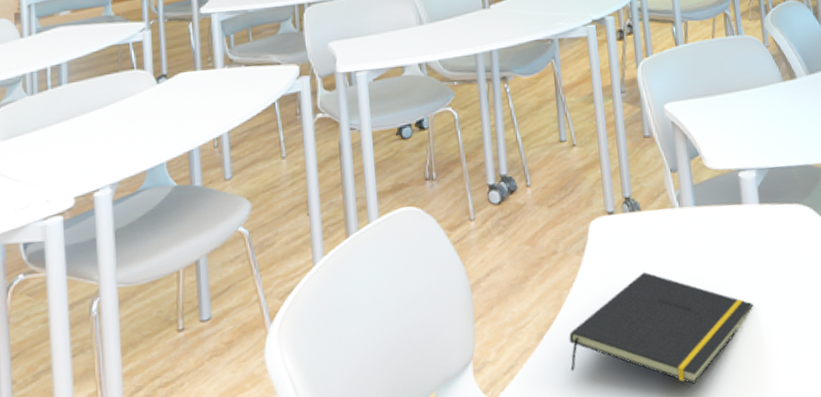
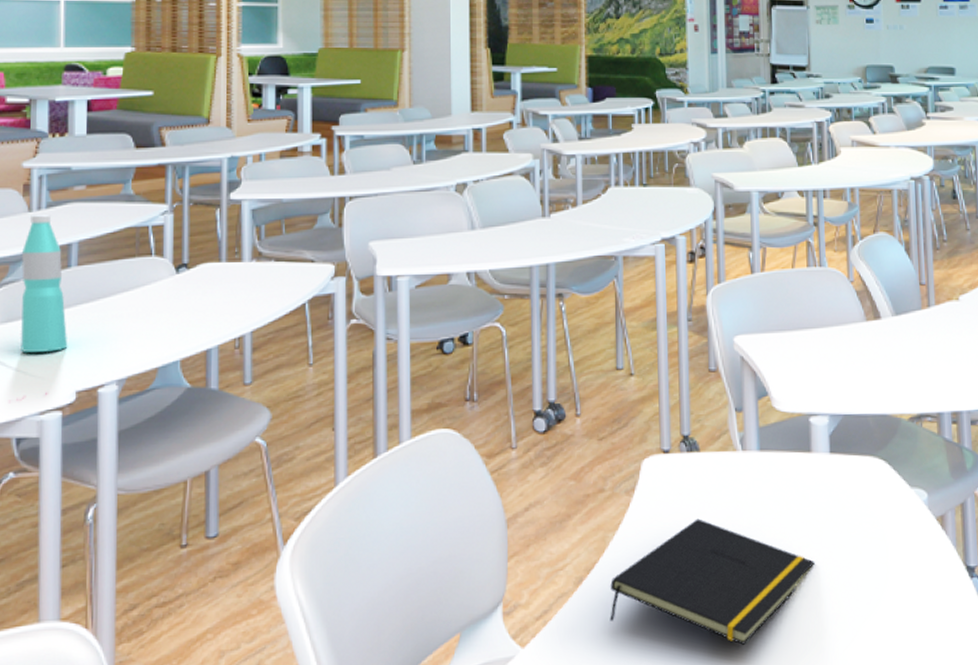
water bottle: none [17,39,64,165] -> present [21,215,68,352]

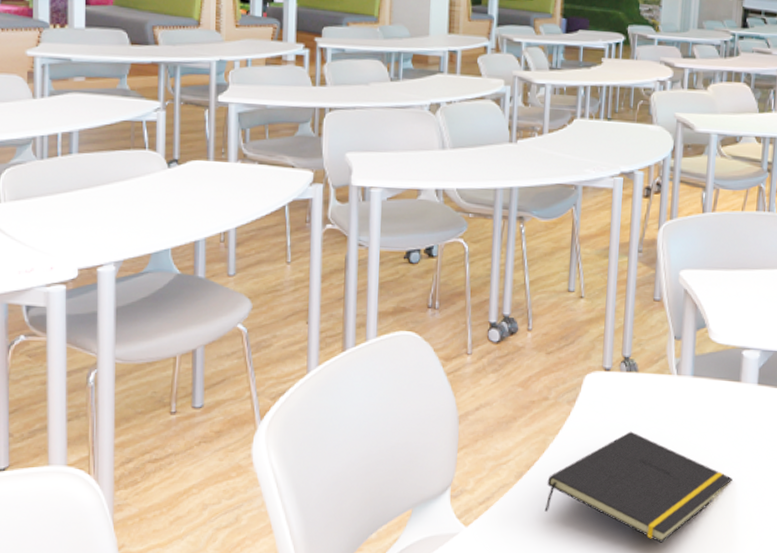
water bottle: present [21,215,68,352] -> none [28,102,71,231]

